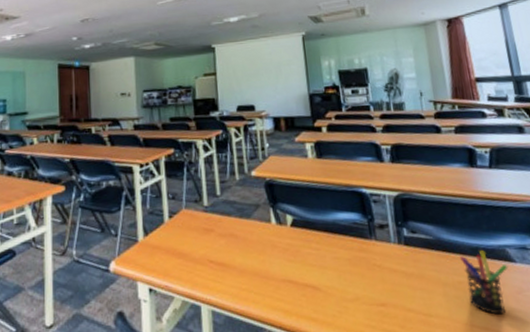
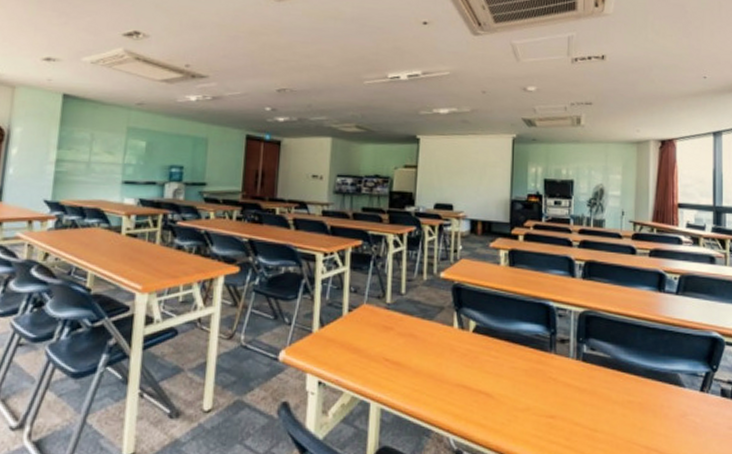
pen holder: present [460,250,509,315] -> none [633,373,677,435]

